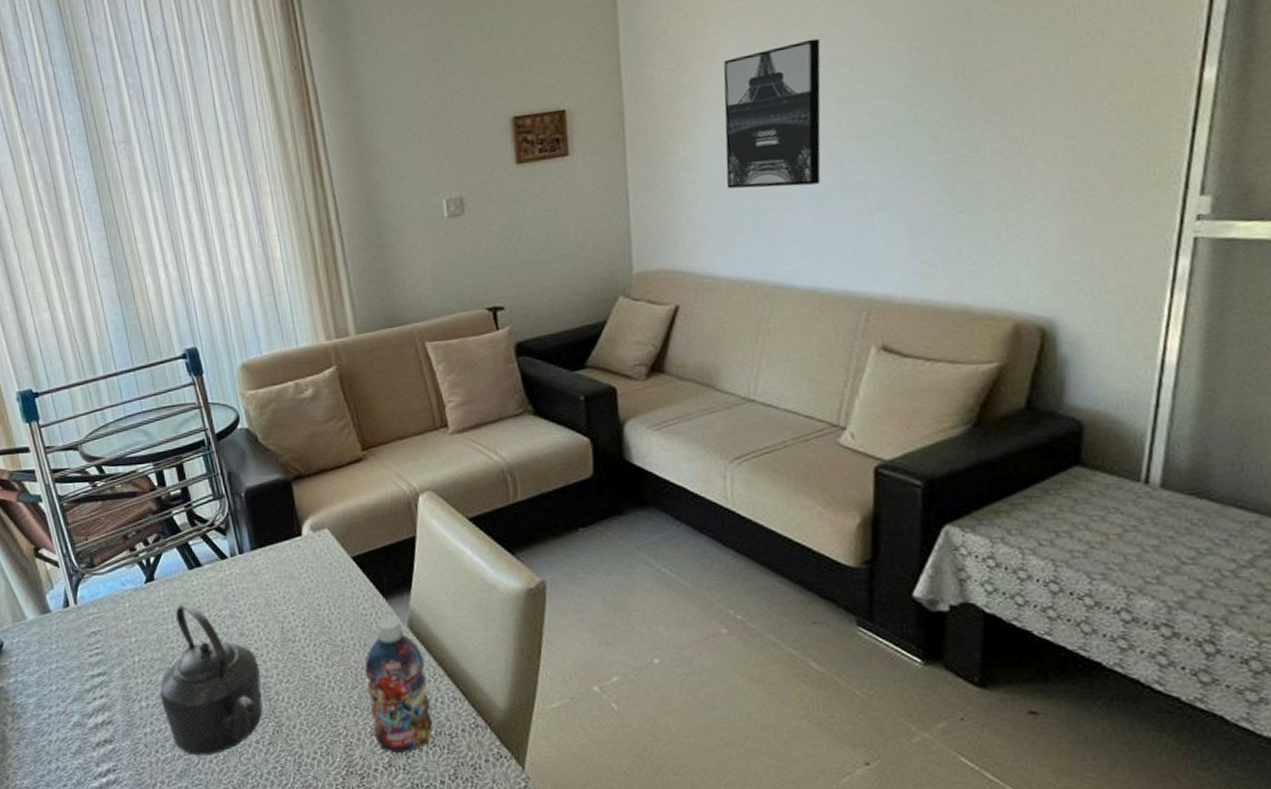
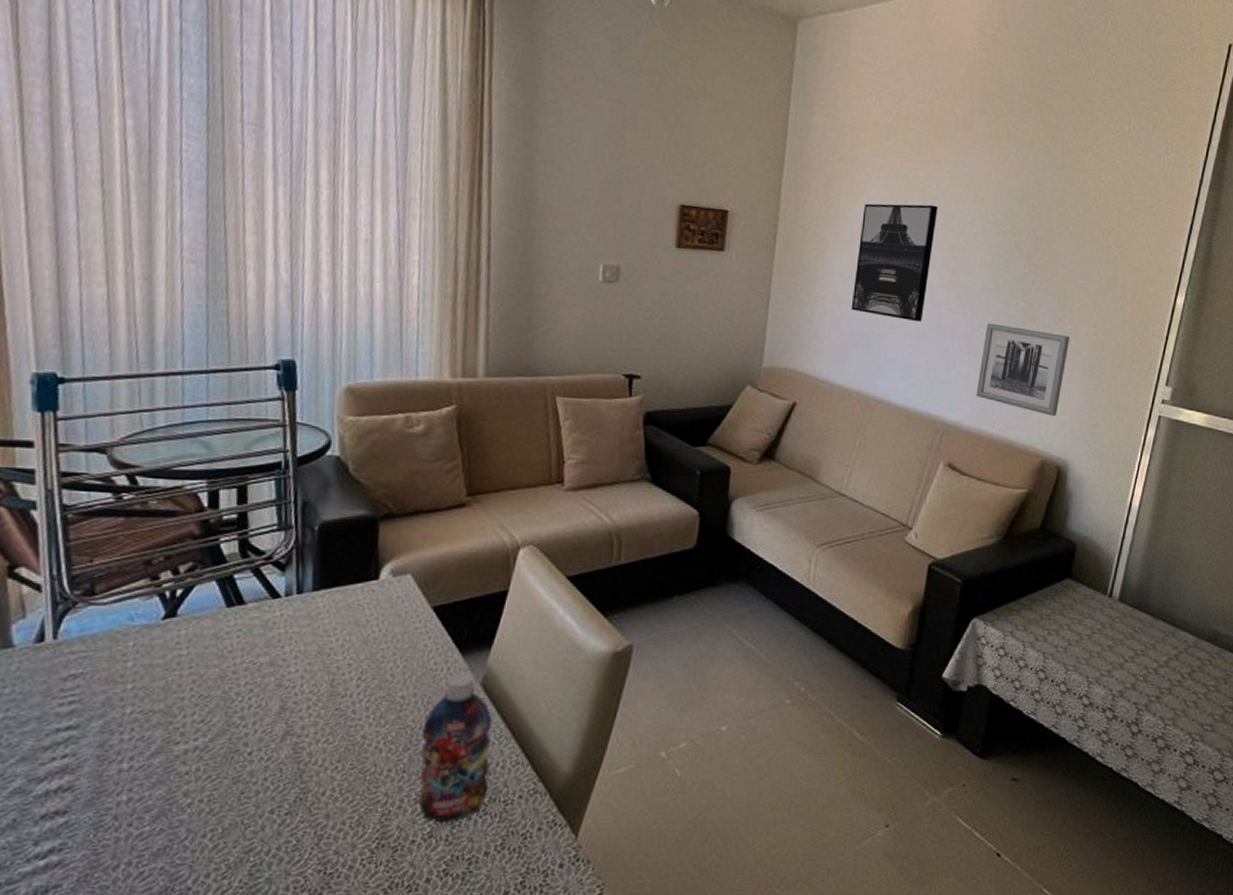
kettle: present [160,602,263,756] -> none [150,645,294,829]
wall art: none [907,158,1035,266] -> present [976,323,1070,417]

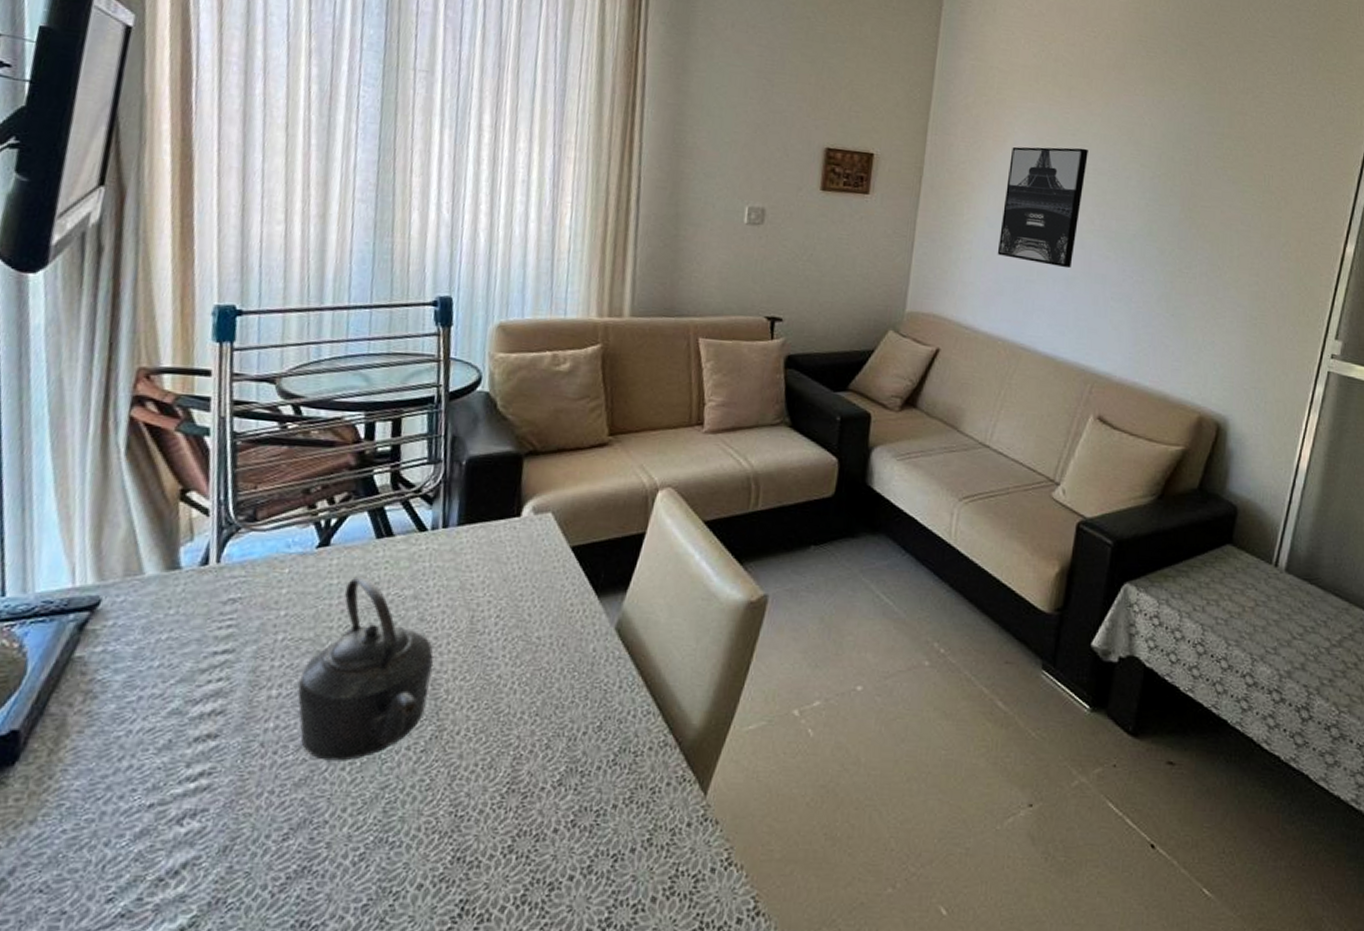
kettle: none [150,645,294,829] -> present [297,575,434,761]
bottle: present [418,672,492,822] -> none [549,615,625,770]
wall art: present [976,323,1070,417] -> none [1128,270,1229,370]

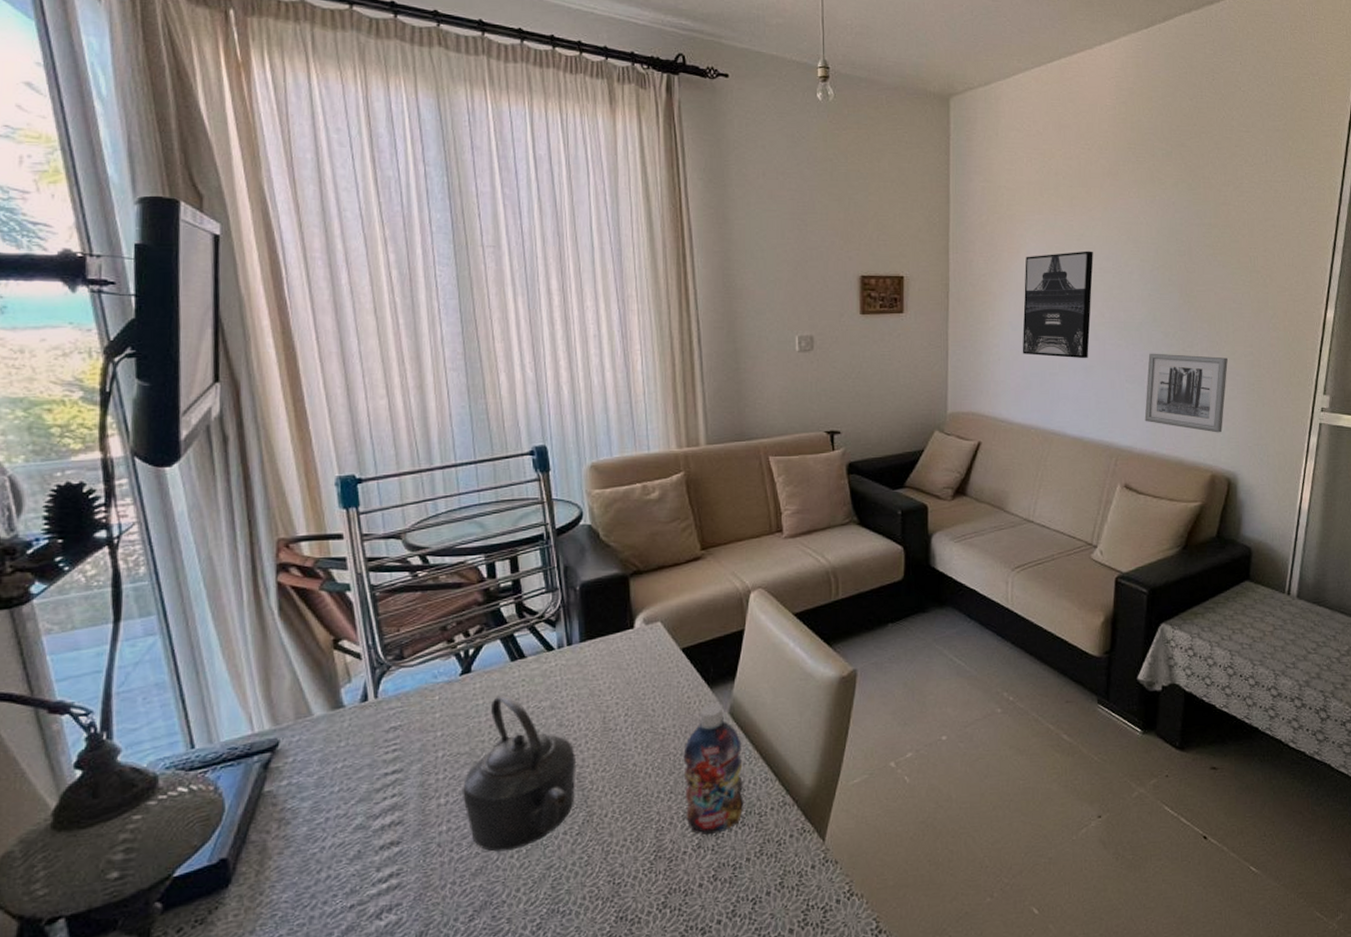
bottle: none [549,615,625,770] -> present [683,703,744,835]
wall art: none [1128,270,1229,370] -> present [1144,353,1228,433]

